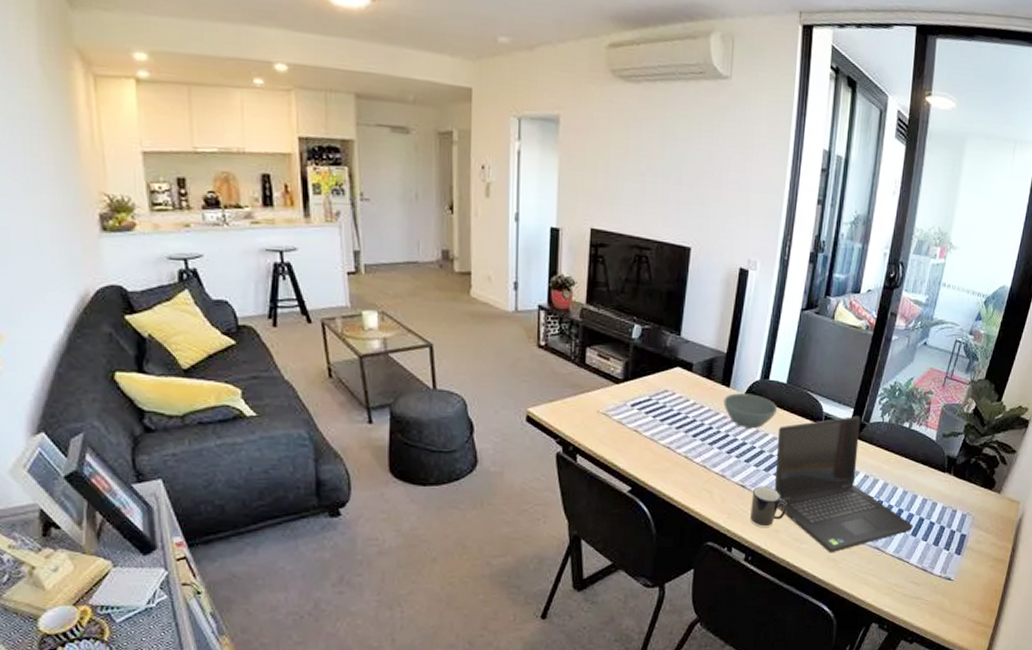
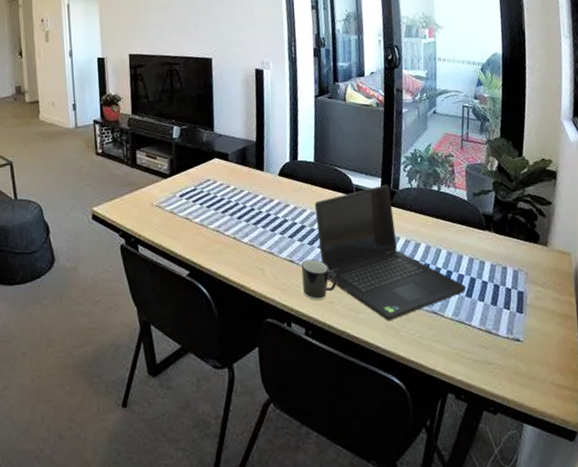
soup bowl: present [723,393,778,428] -> none [260,174,311,206]

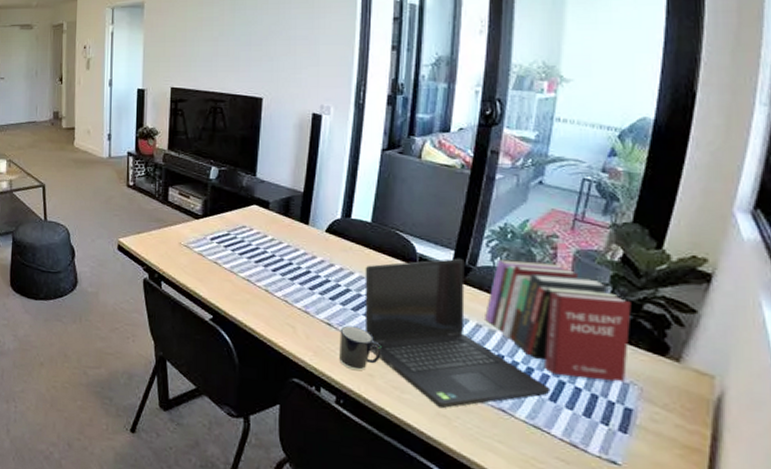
books: none [410,178,515,273] -> present [485,259,632,383]

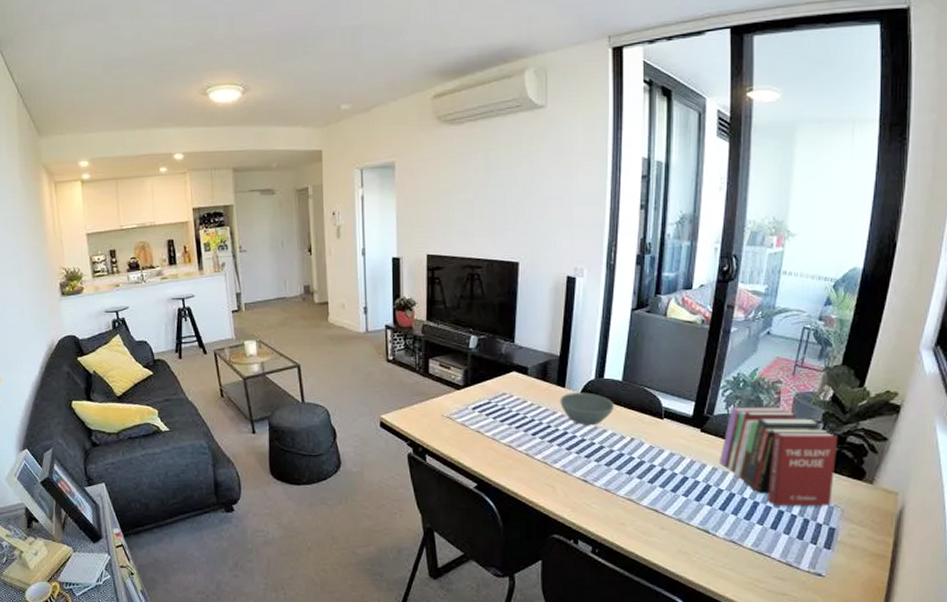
soup bowl: none [303,230,363,266] -> present [560,392,615,425]
mug: present [339,325,382,371] -> none [594,480,632,521]
laptop: present [364,258,550,408] -> none [616,408,772,545]

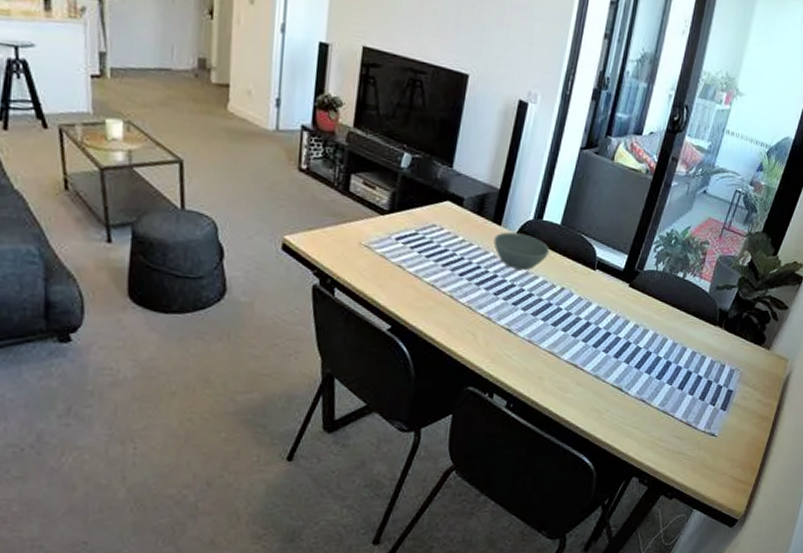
books: present [720,406,838,507] -> none [642,263,749,369]

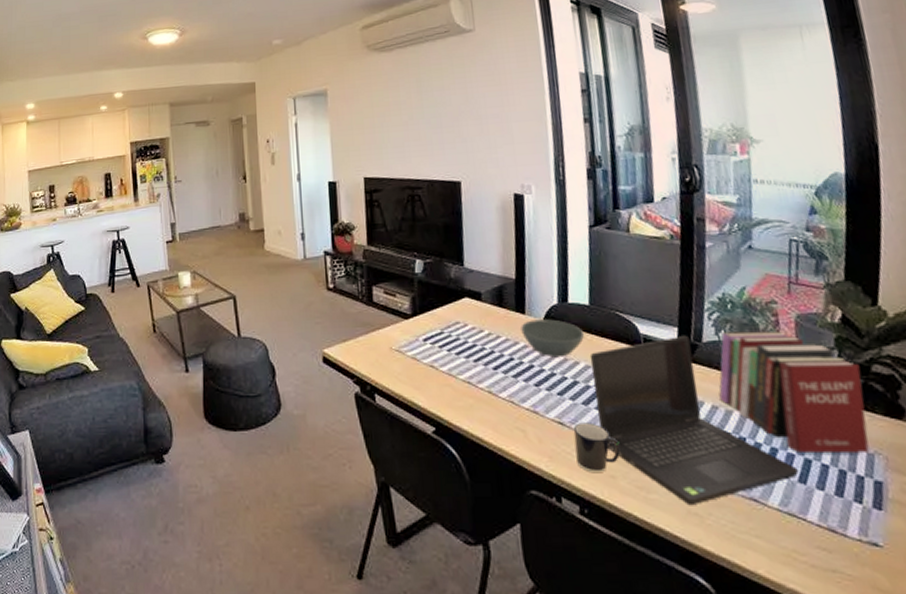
mug: none [514,331,554,375] -> present [573,422,621,473]
laptop: none [541,262,681,403] -> present [589,335,799,504]
books: none [642,263,749,369] -> present [718,331,870,454]

